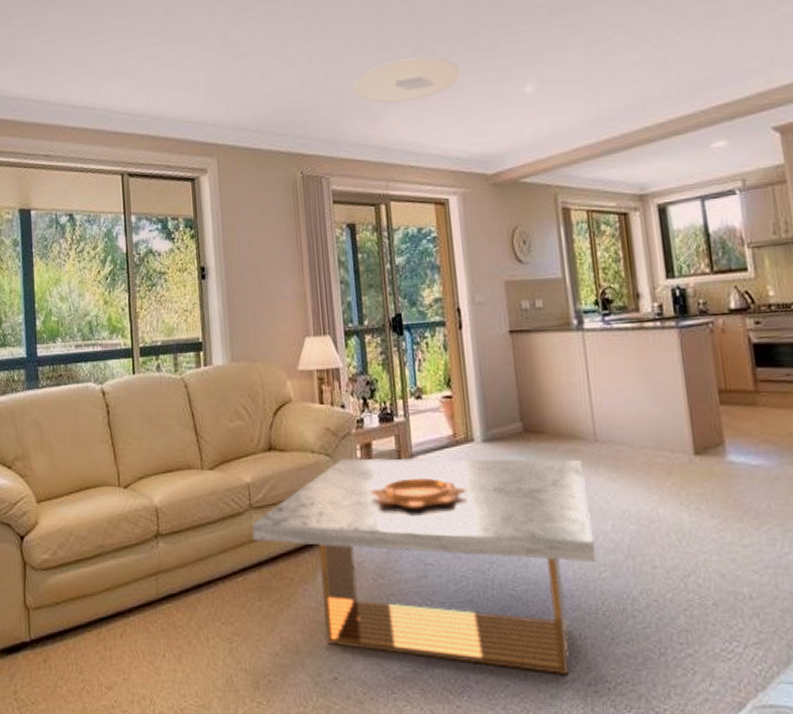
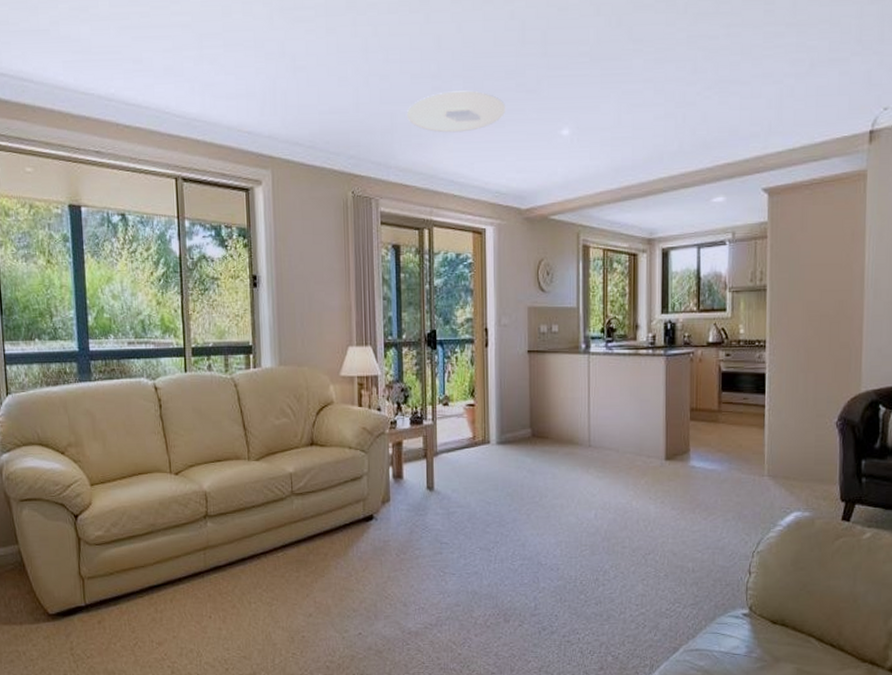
coffee table: present [252,457,597,676] -> none [293,453,580,630]
decorative bowl: present [370,477,468,508] -> none [398,472,481,497]

